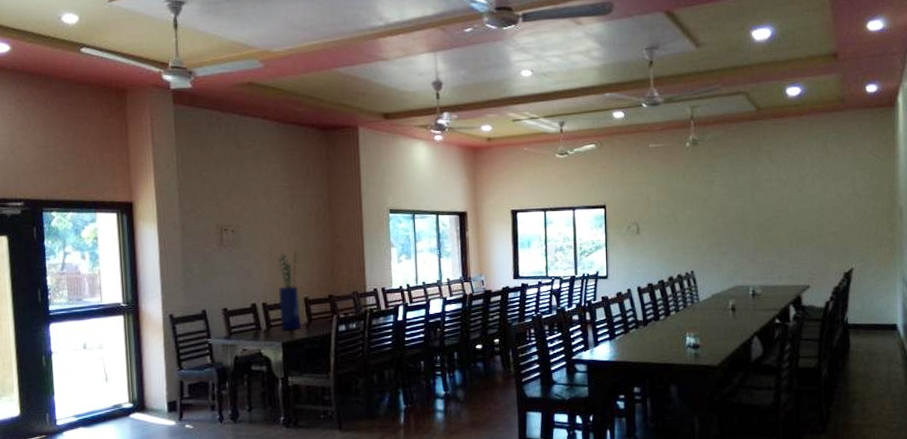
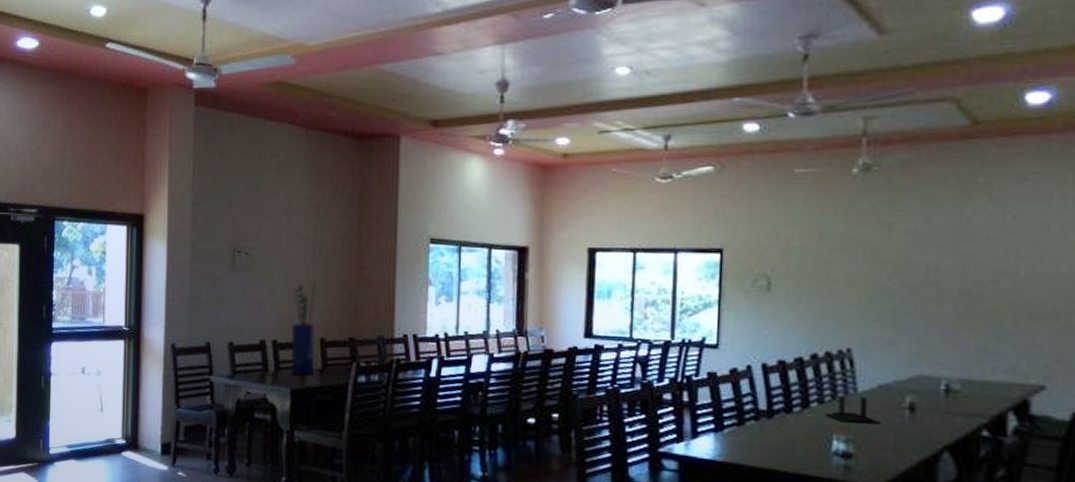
napkin holder: none [681,304,716,324] -> present [826,396,881,425]

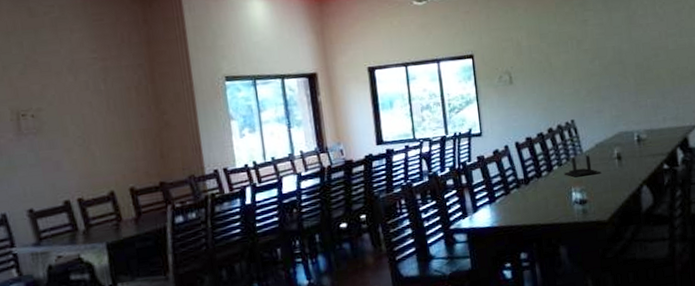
vase: present [290,281,317,376] -> none [92,133,128,229]

